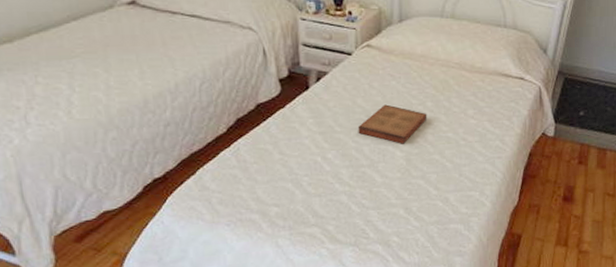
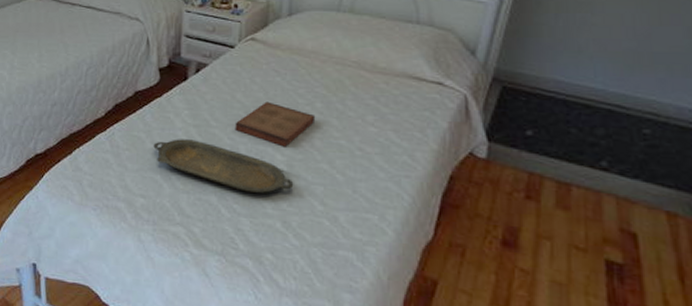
serving tray: none [281,146,413,189] -> present [153,139,294,194]

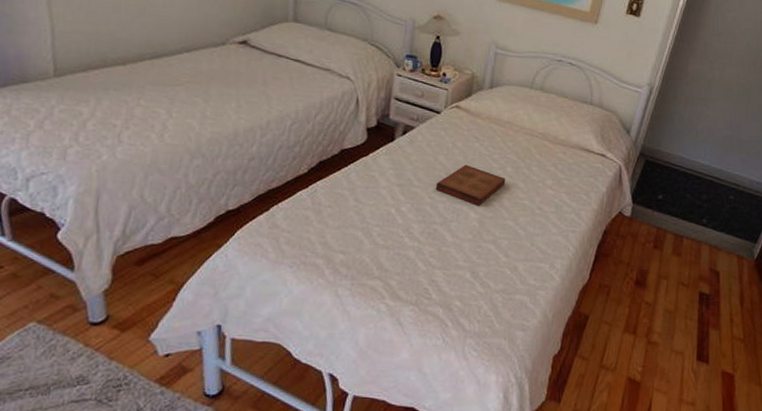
serving tray: present [153,139,294,194] -> none [356,197,484,248]

